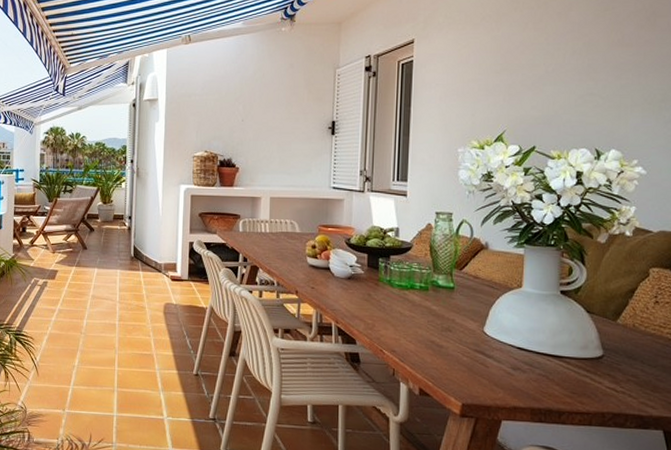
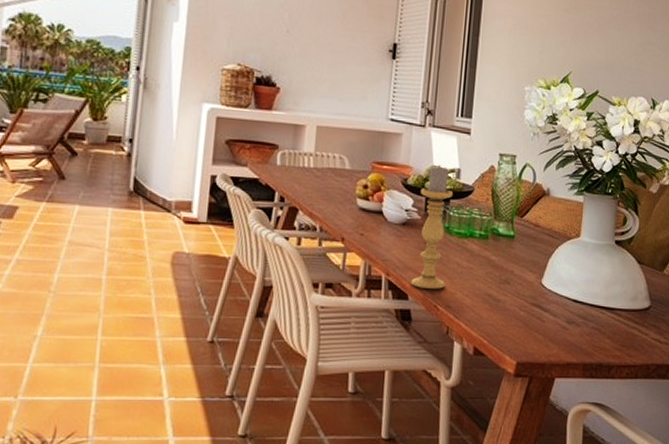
candle holder: none [358,225,392,335] -> present [410,164,453,289]

